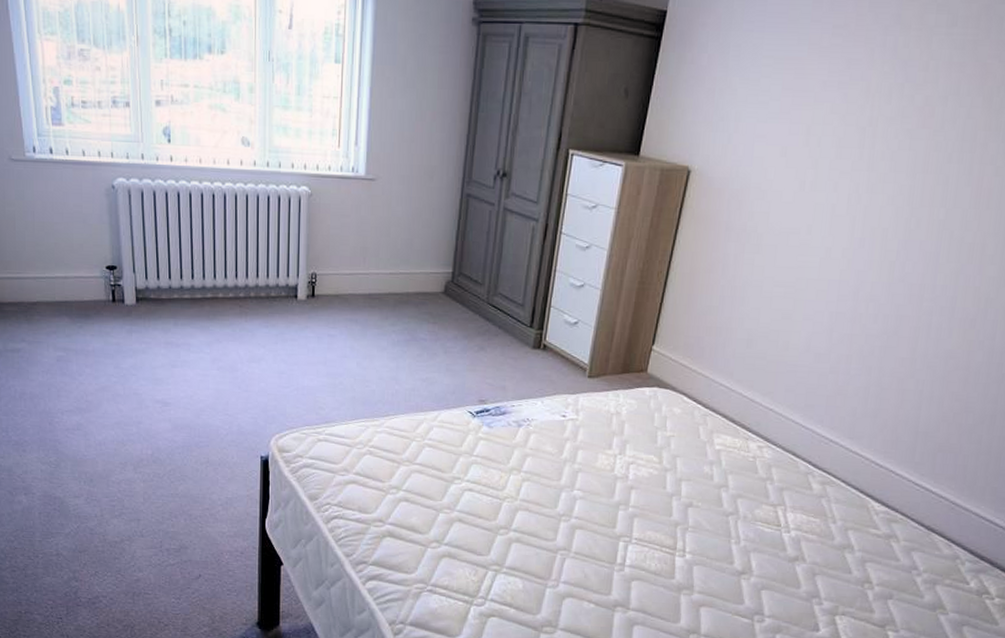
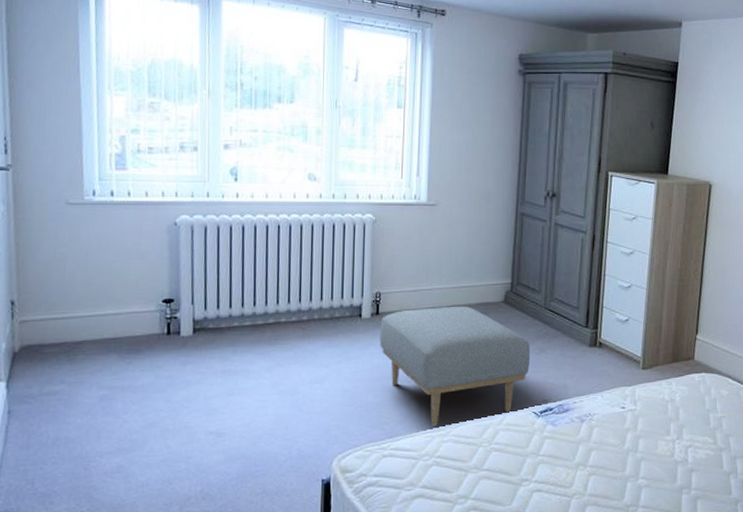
ottoman: none [315,293,470,416] -> present [380,306,531,427]

